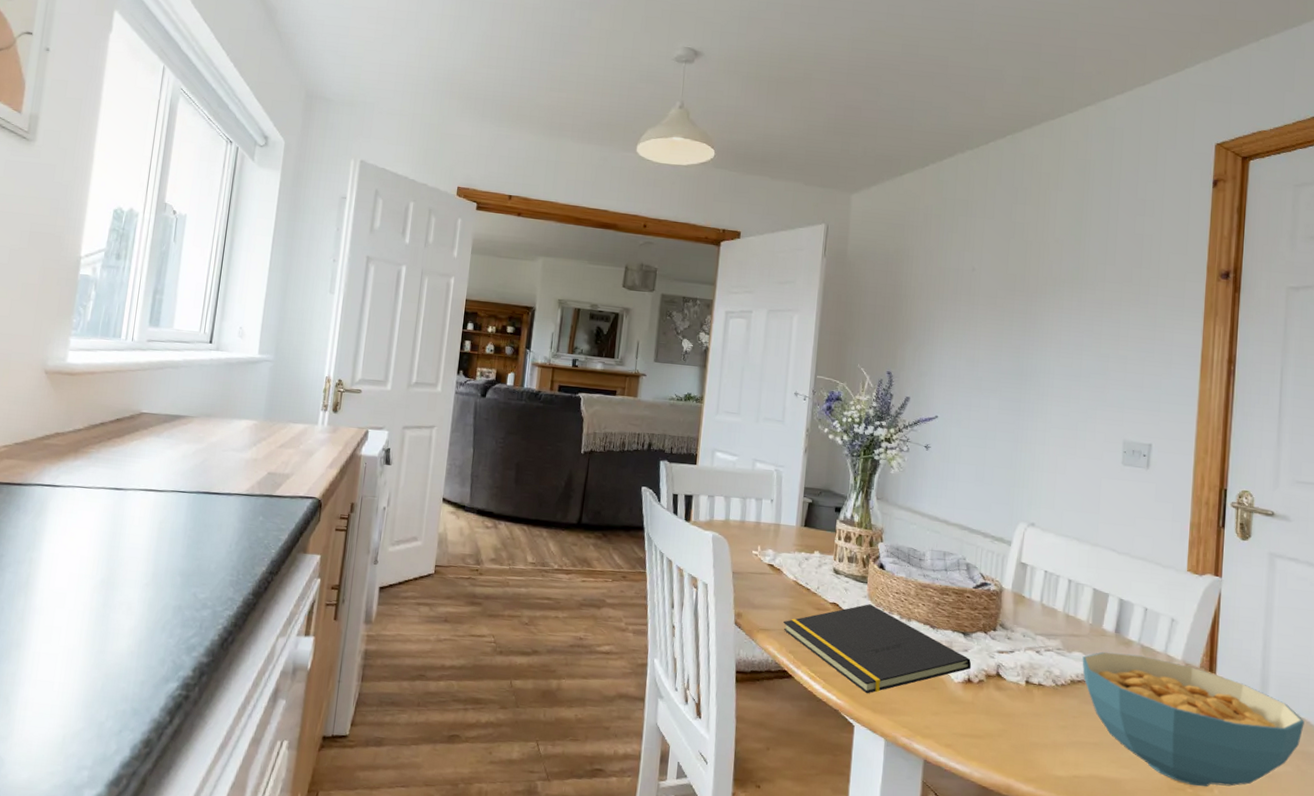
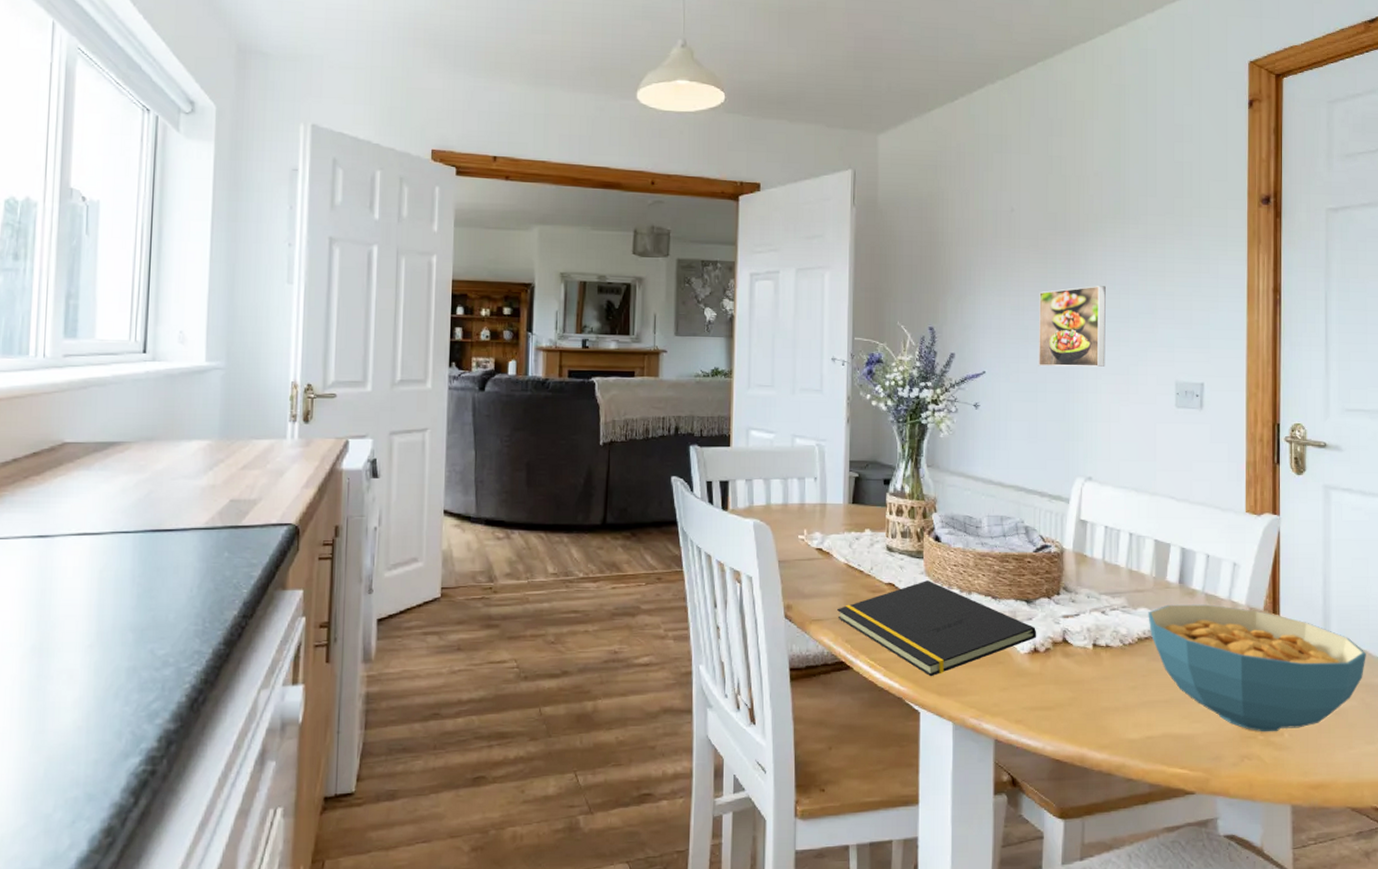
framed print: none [989,344,1060,421] -> present [1038,286,1106,367]

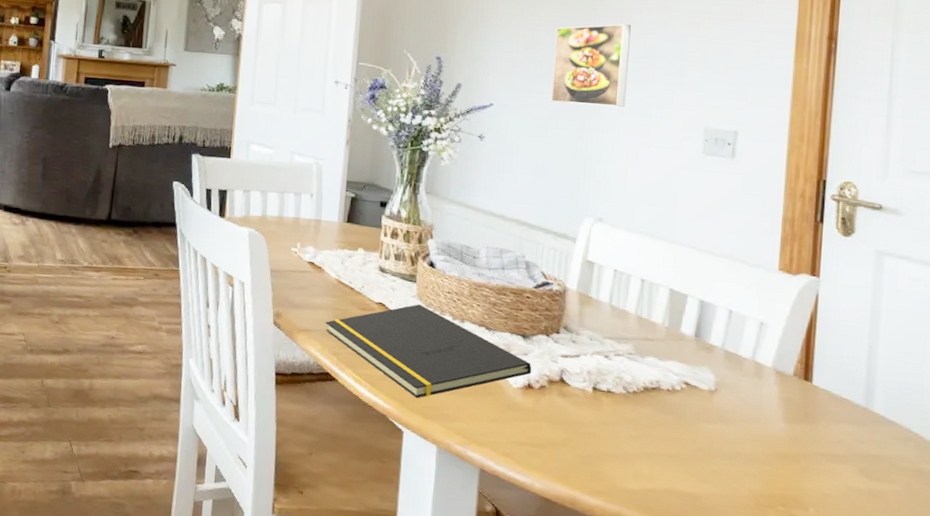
cereal bowl: present [1148,604,1366,732] -> none [657,357,917,505]

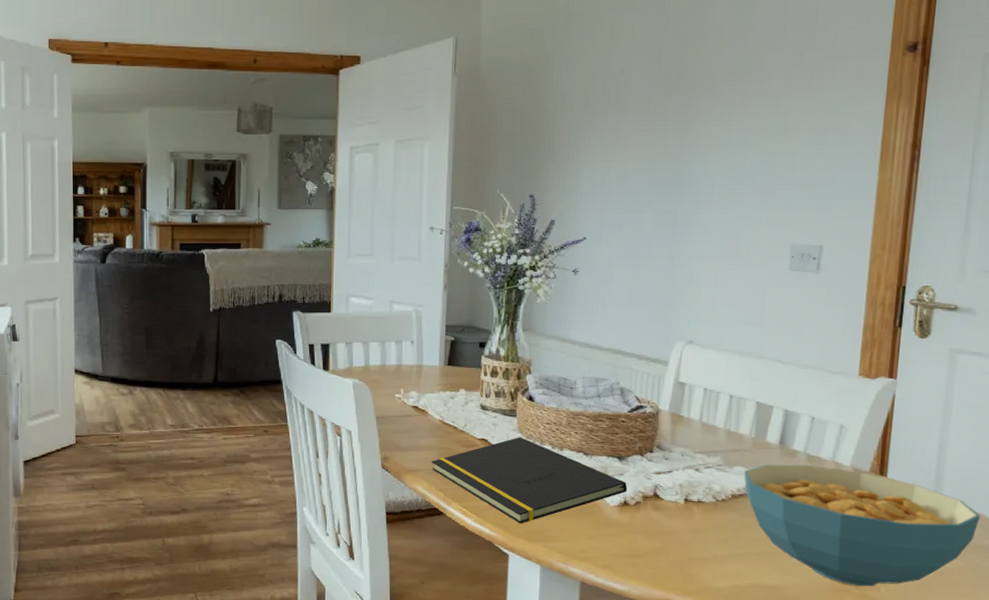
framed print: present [550,24,631,107] -> none [642,147,720,232]
cereal bowl: none [657,357,917,505] -> present [744,464,980,587]

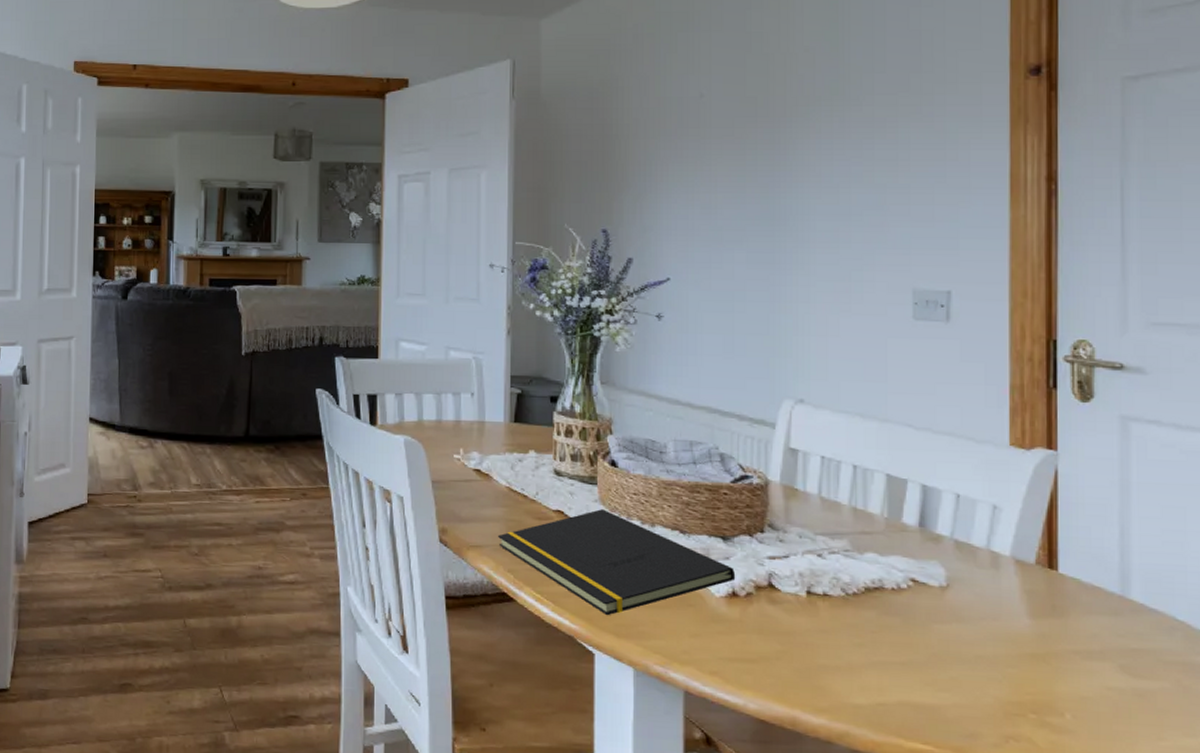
cereal bowl: present [744,464,980,587] -> none [878,550,1183,712]

